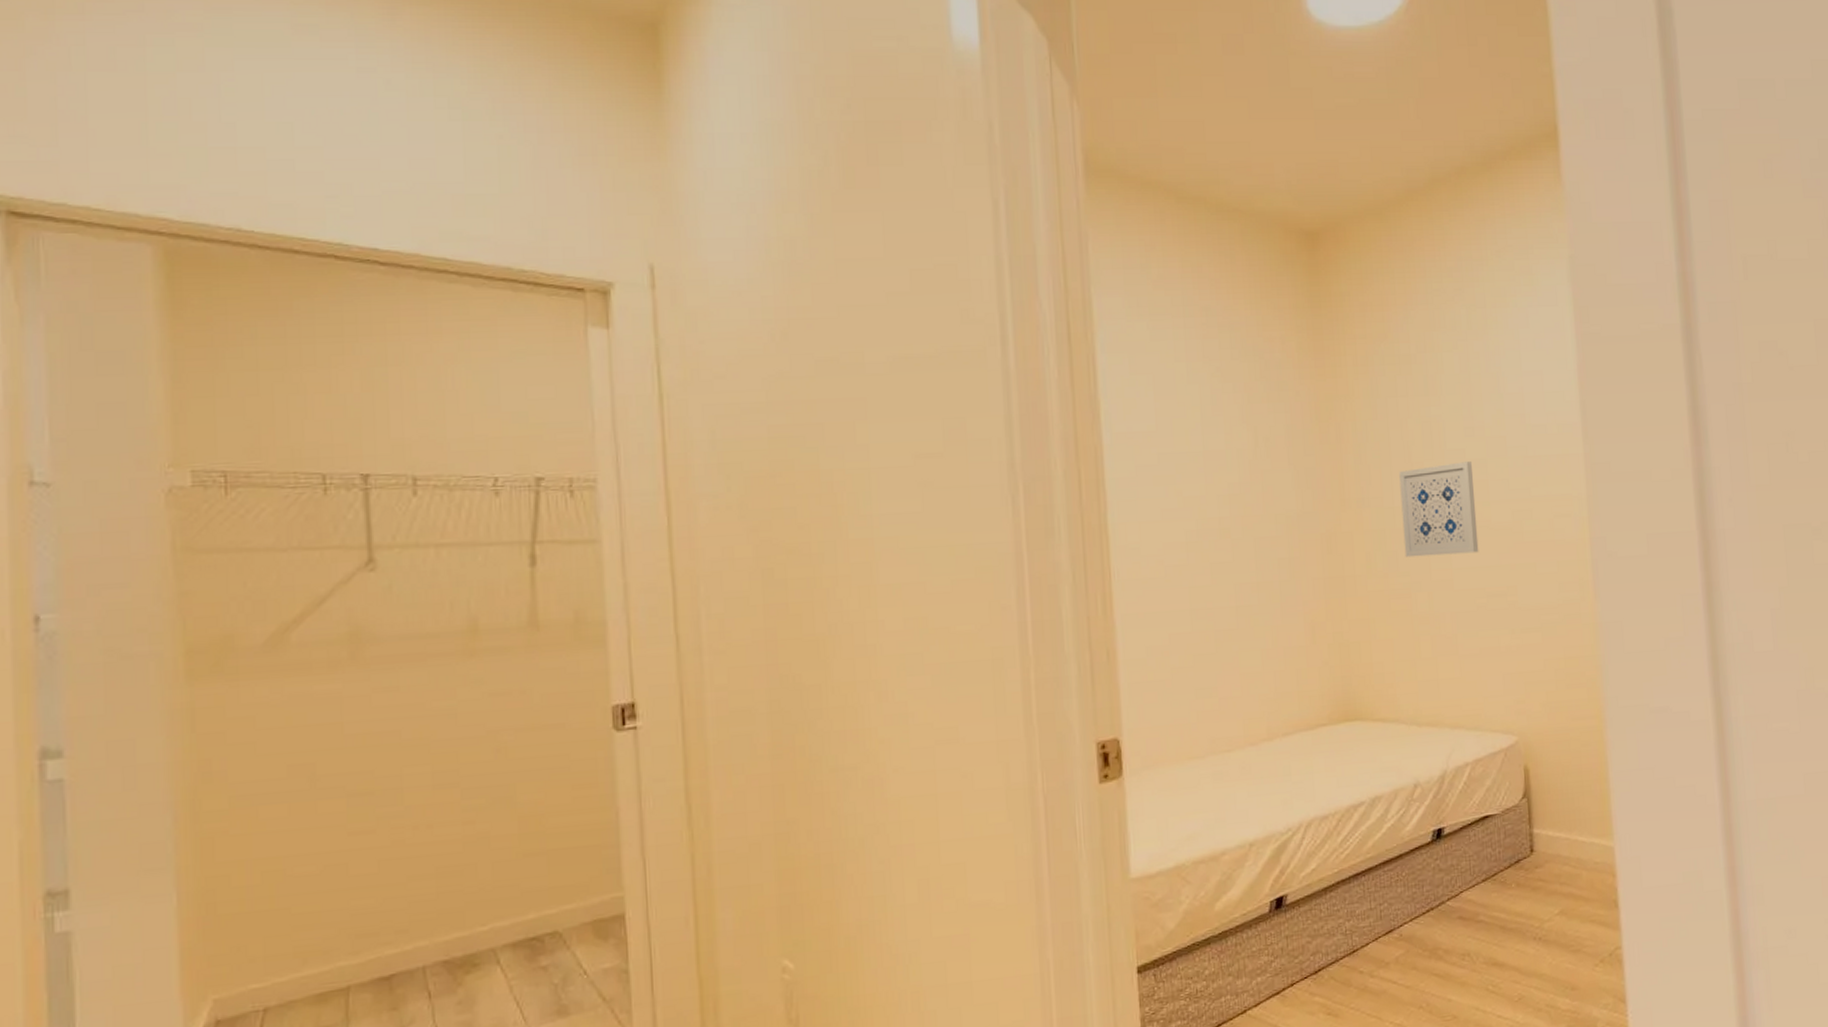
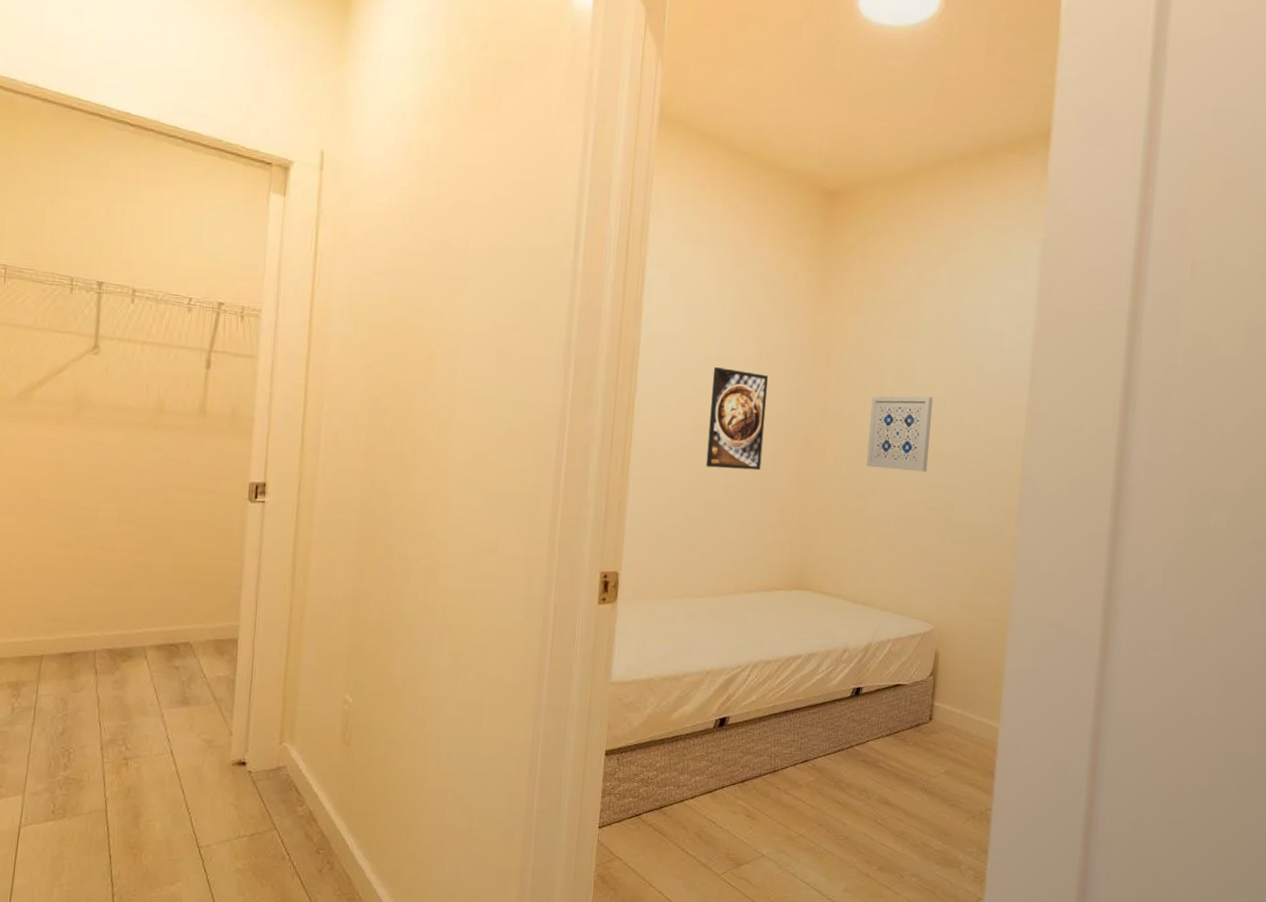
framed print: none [1199,464,1277,589] -> present [706,367,768,471]

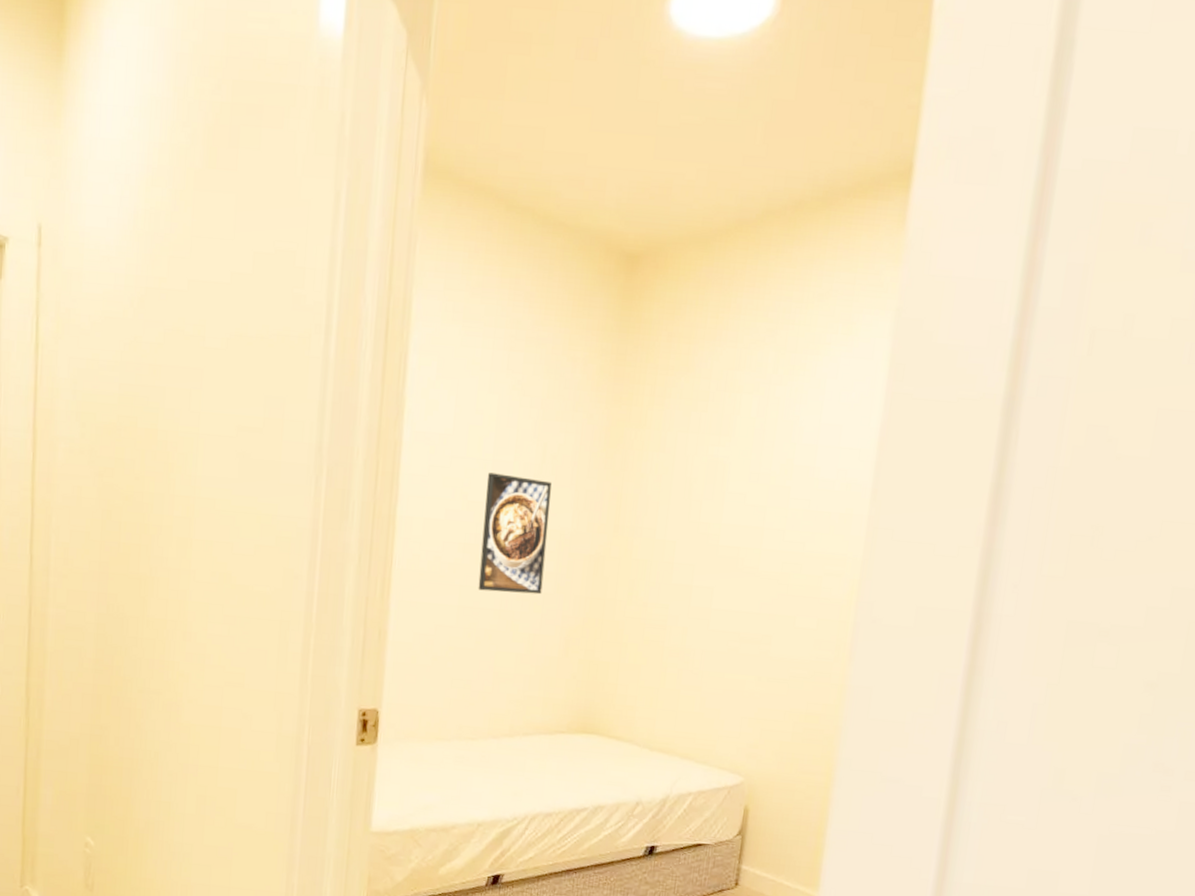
wall art: present [866,396,933,472] -> none [667,506,751,598]

